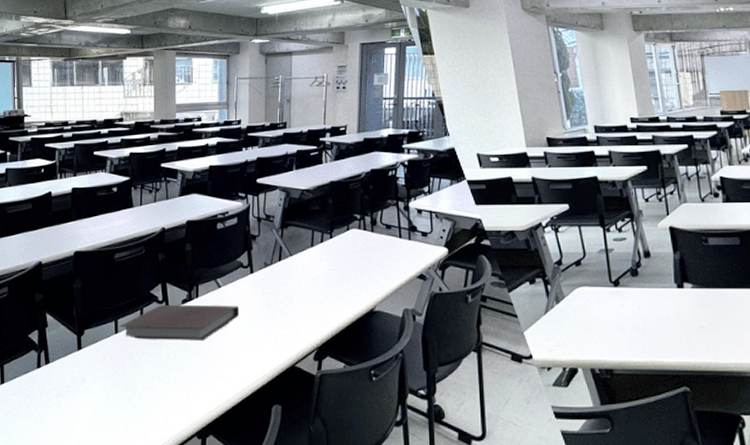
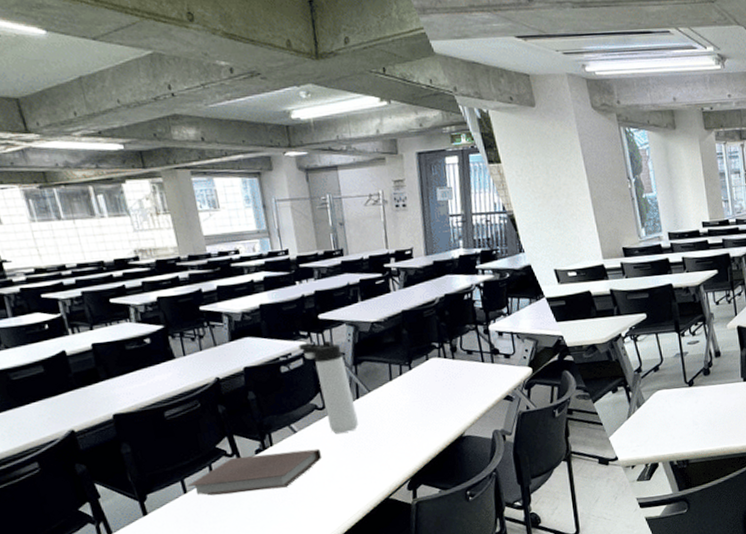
thermos bottle: none [236,203,278,293] -> present [298,340,359,434]

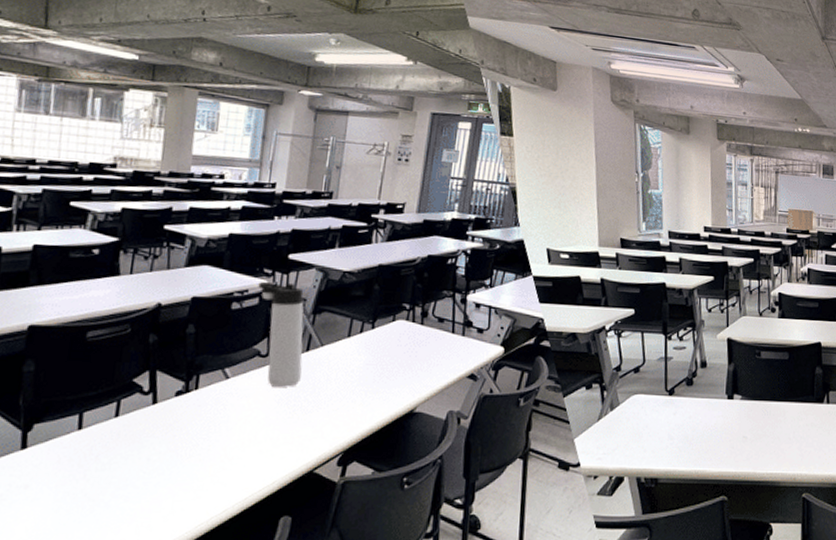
notebook: present [187,448,323,496] -> none [85,396,251,441]

